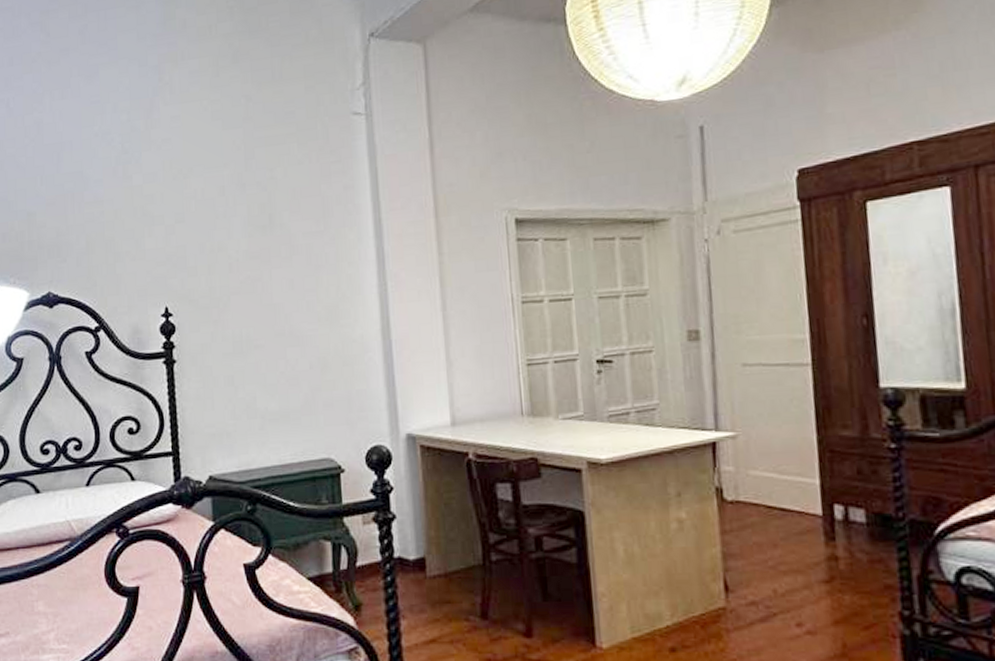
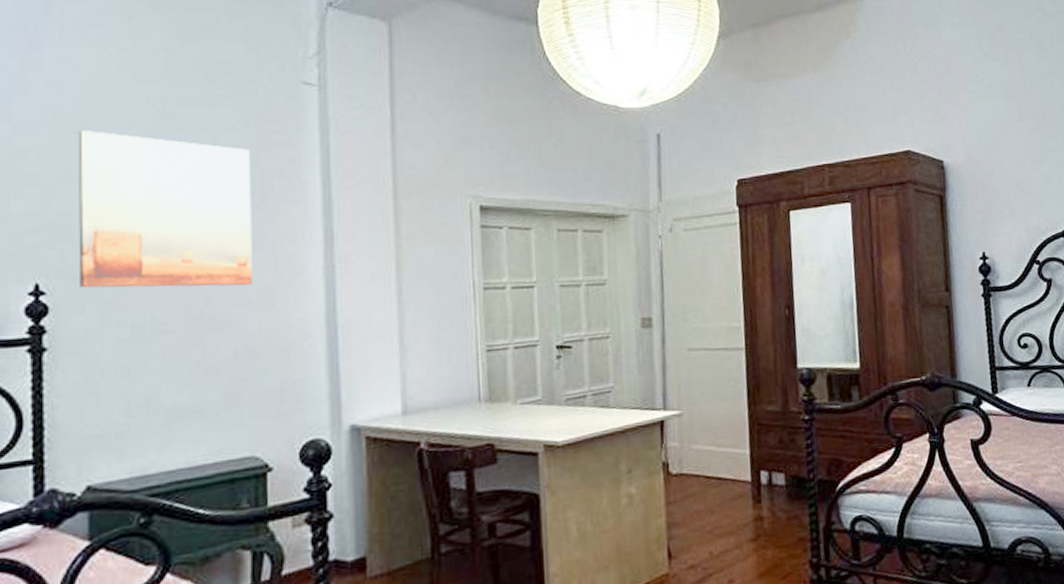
wall art: none [187,175,321,310] -> present [78,131,253,288]

